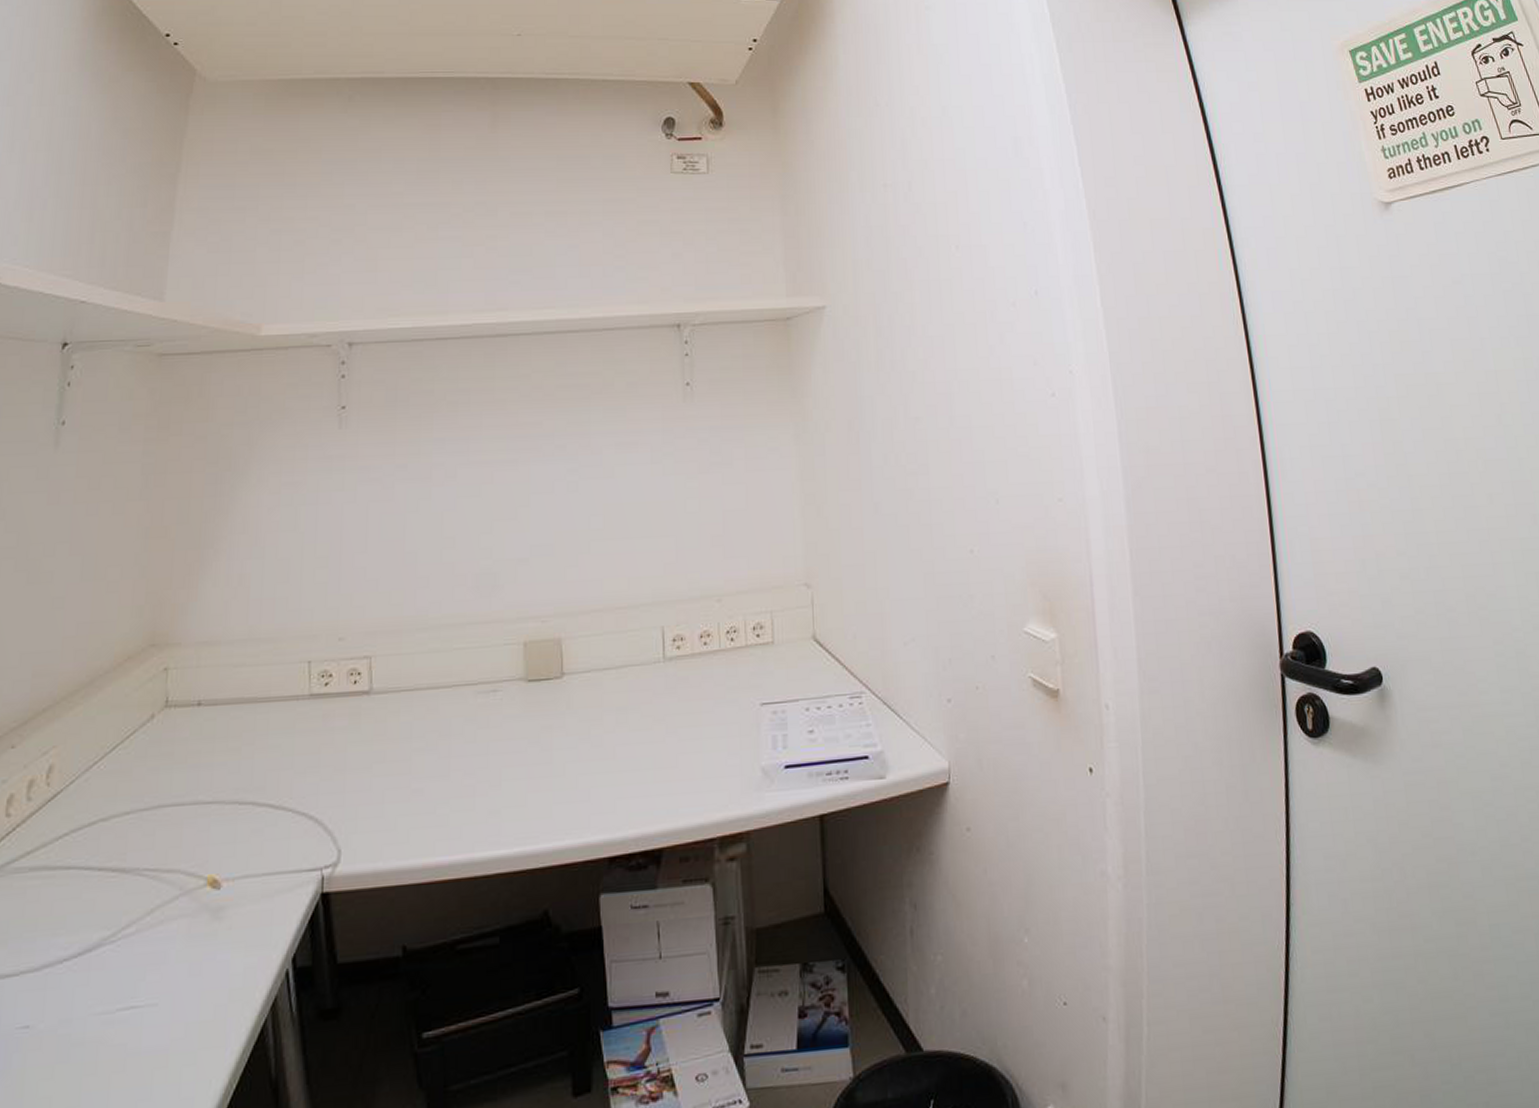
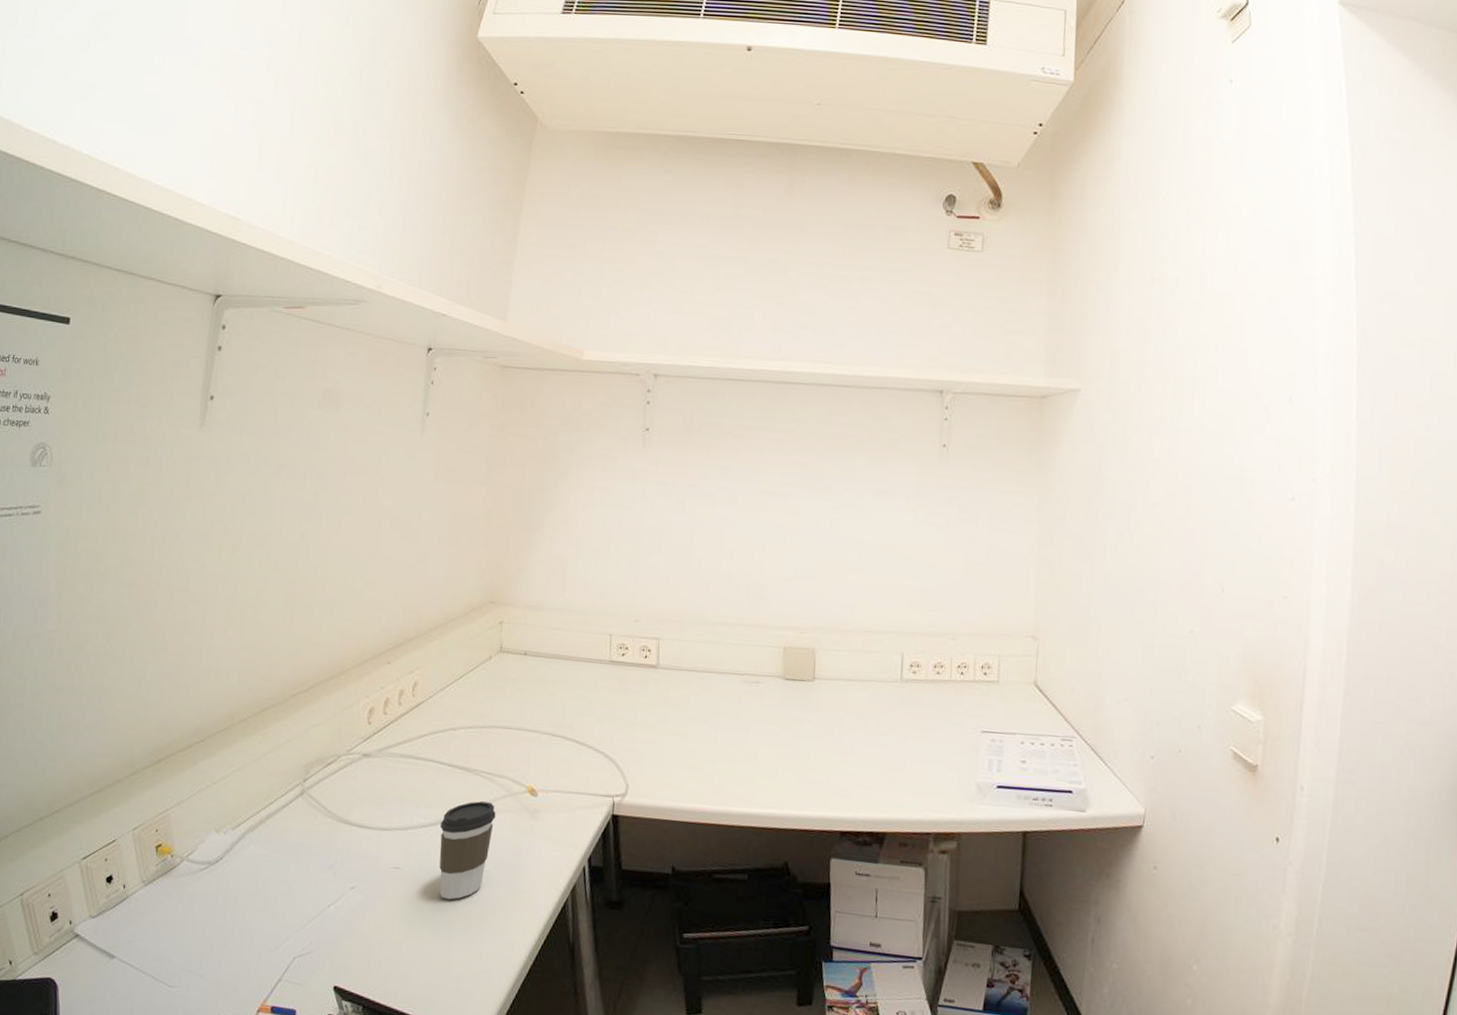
coffee cup: none [87,909,165,1057] -> present [439,801,496,900]

